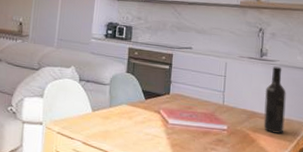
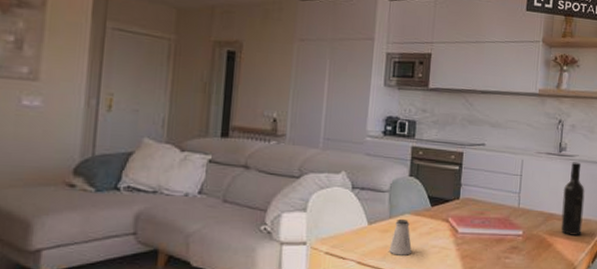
saltshaker: none [109,108,128,140] -> present [389,218,412,256]

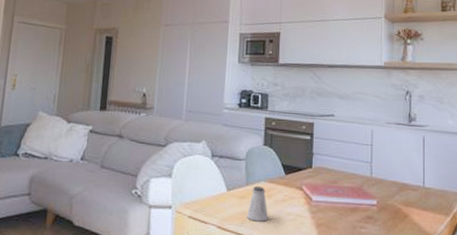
wine bottle: present [560,162,585,235] -> none [415,132,439,207]

